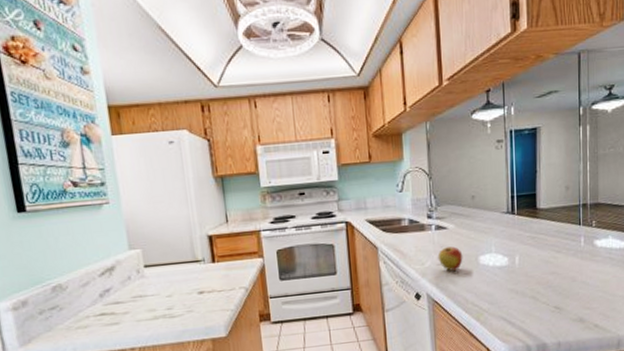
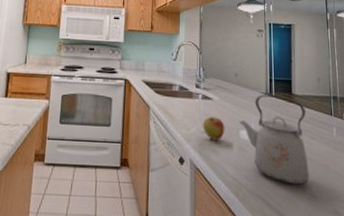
kettle: none [478,212,554,301] -> present [239,94,310,185]

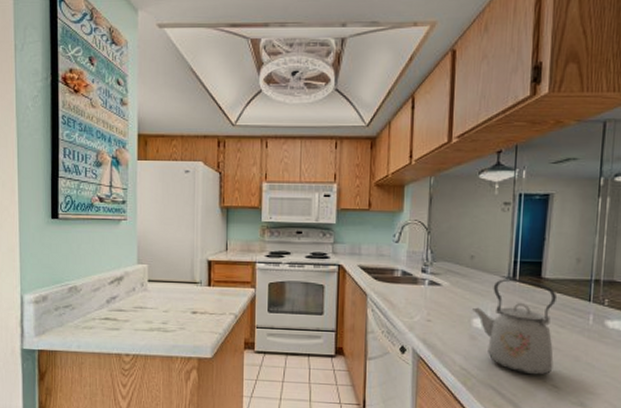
apple: present [202,115,225,141] -> none [428,302,455,329]

